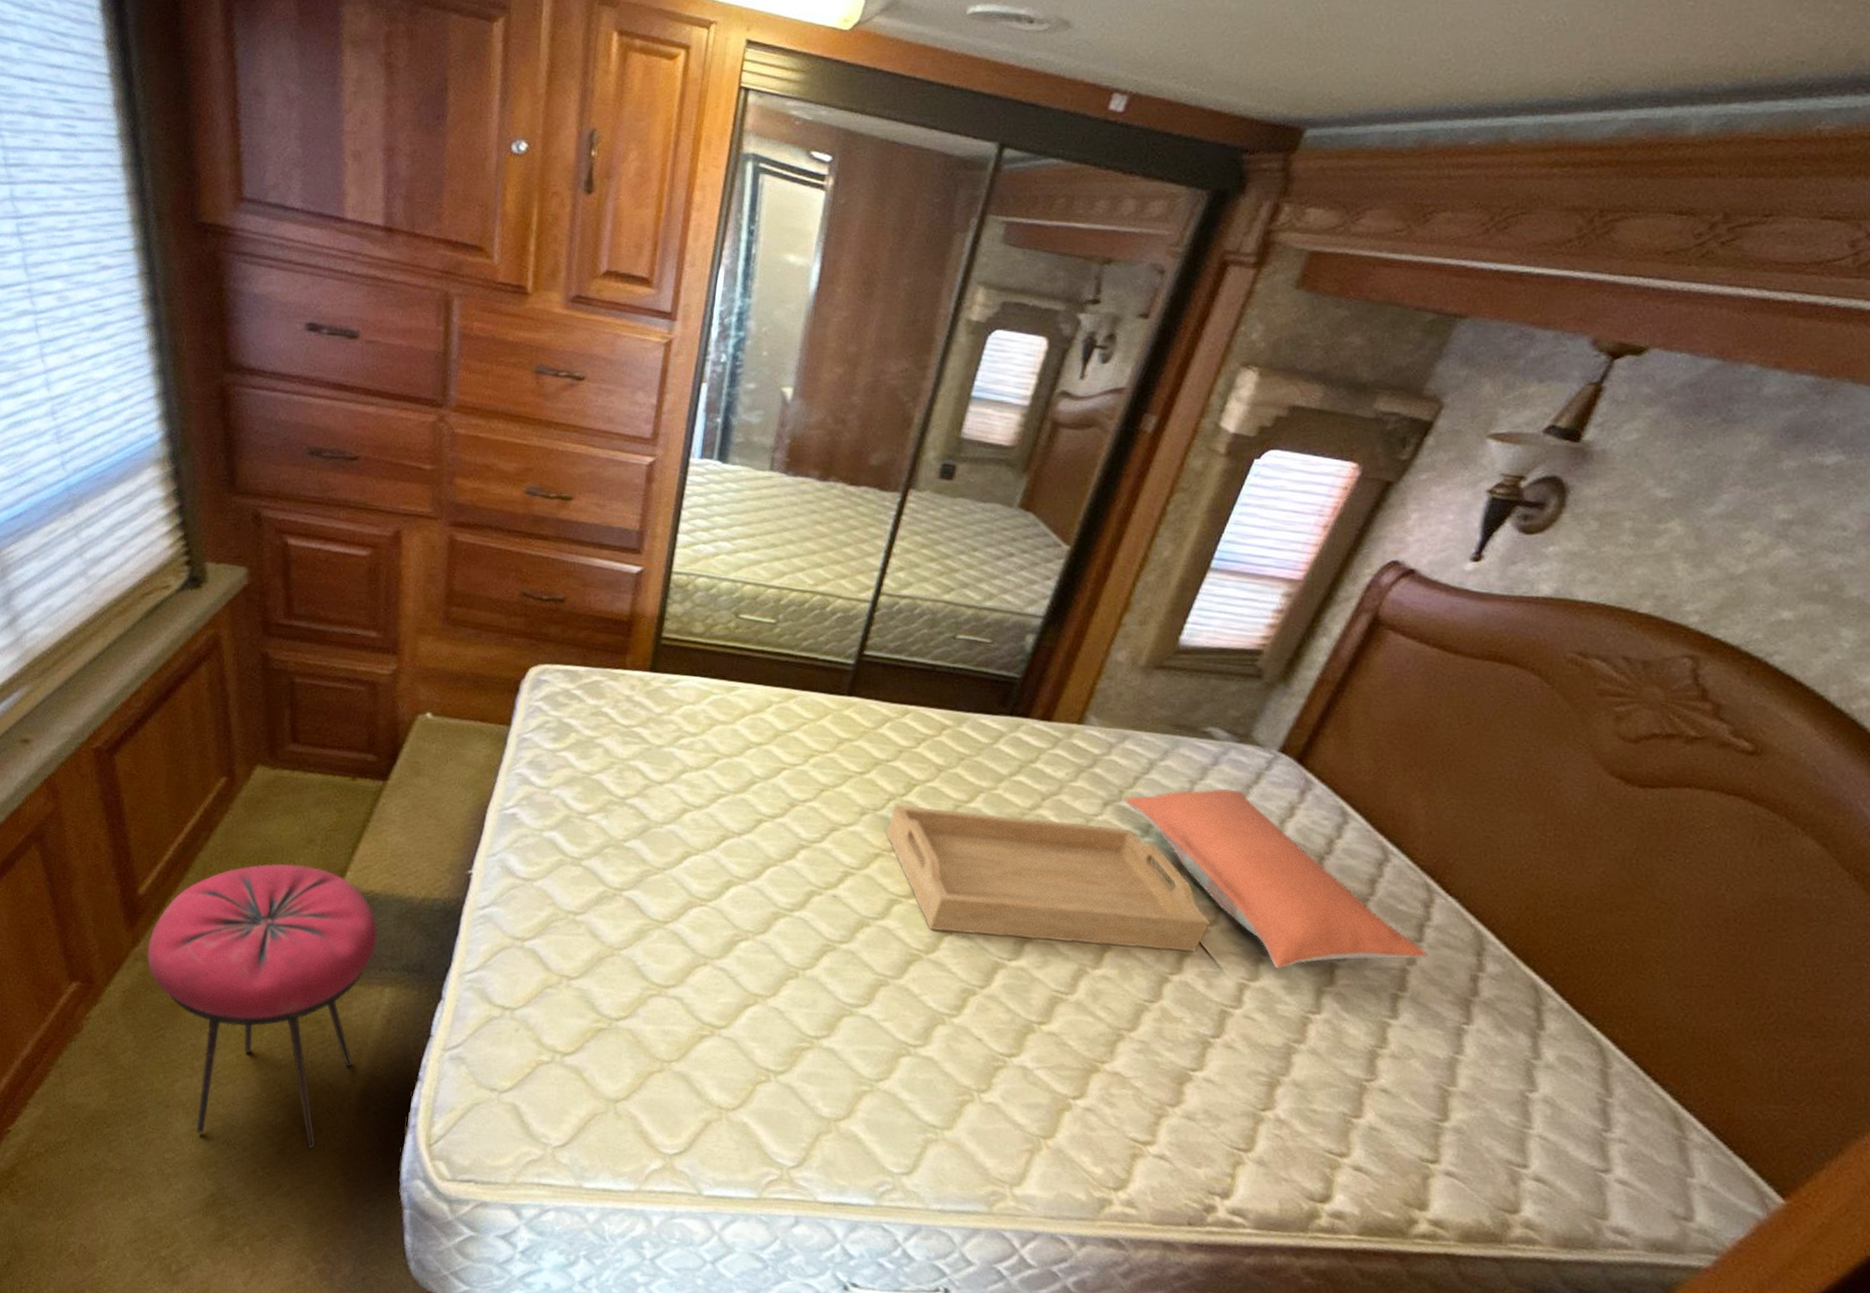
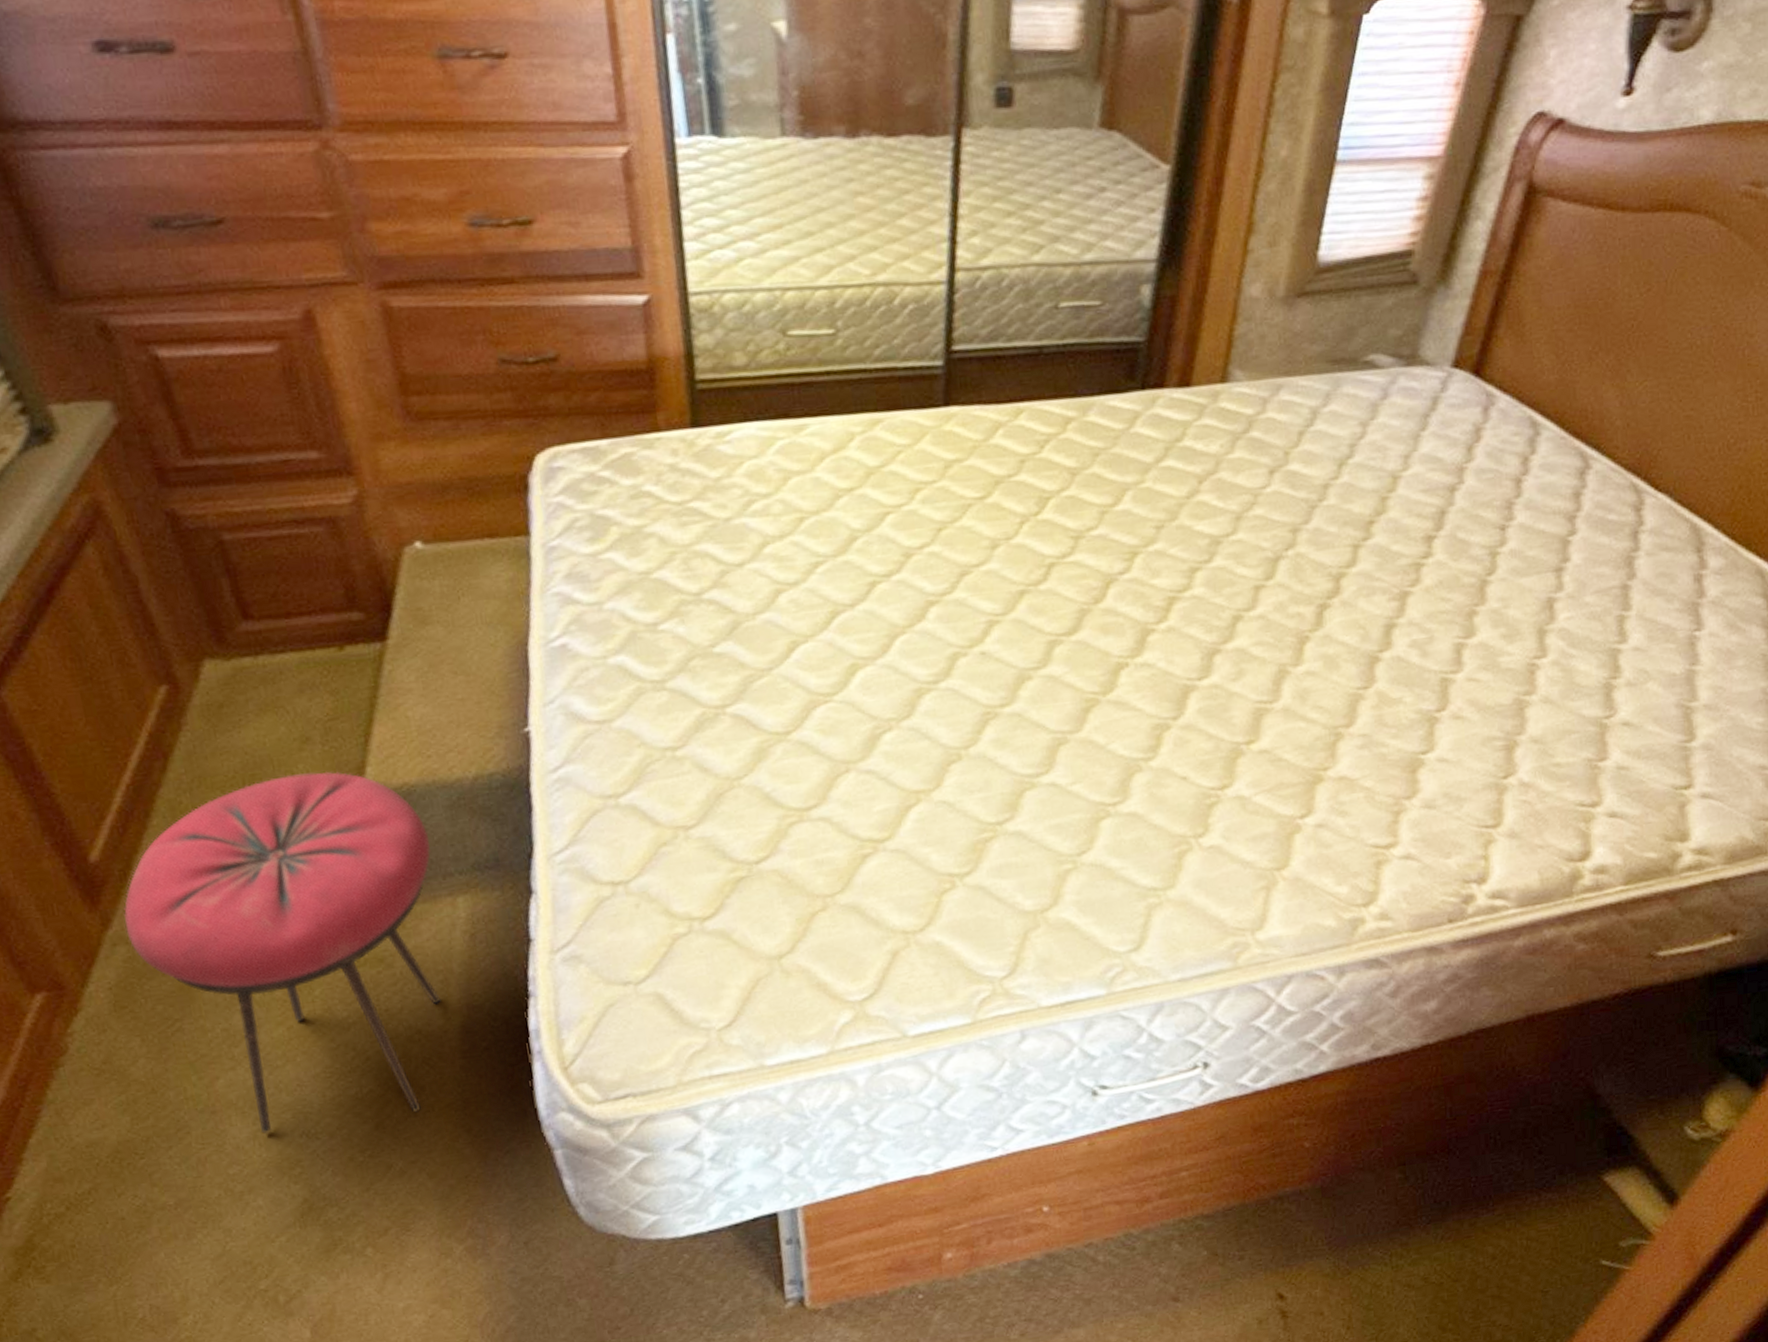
serving tray: present [886,804,1211,952] -> none [1026,496,1413,667]
pillow: present [1124,789,1428,969] -> none [1291,423,1647,617]

